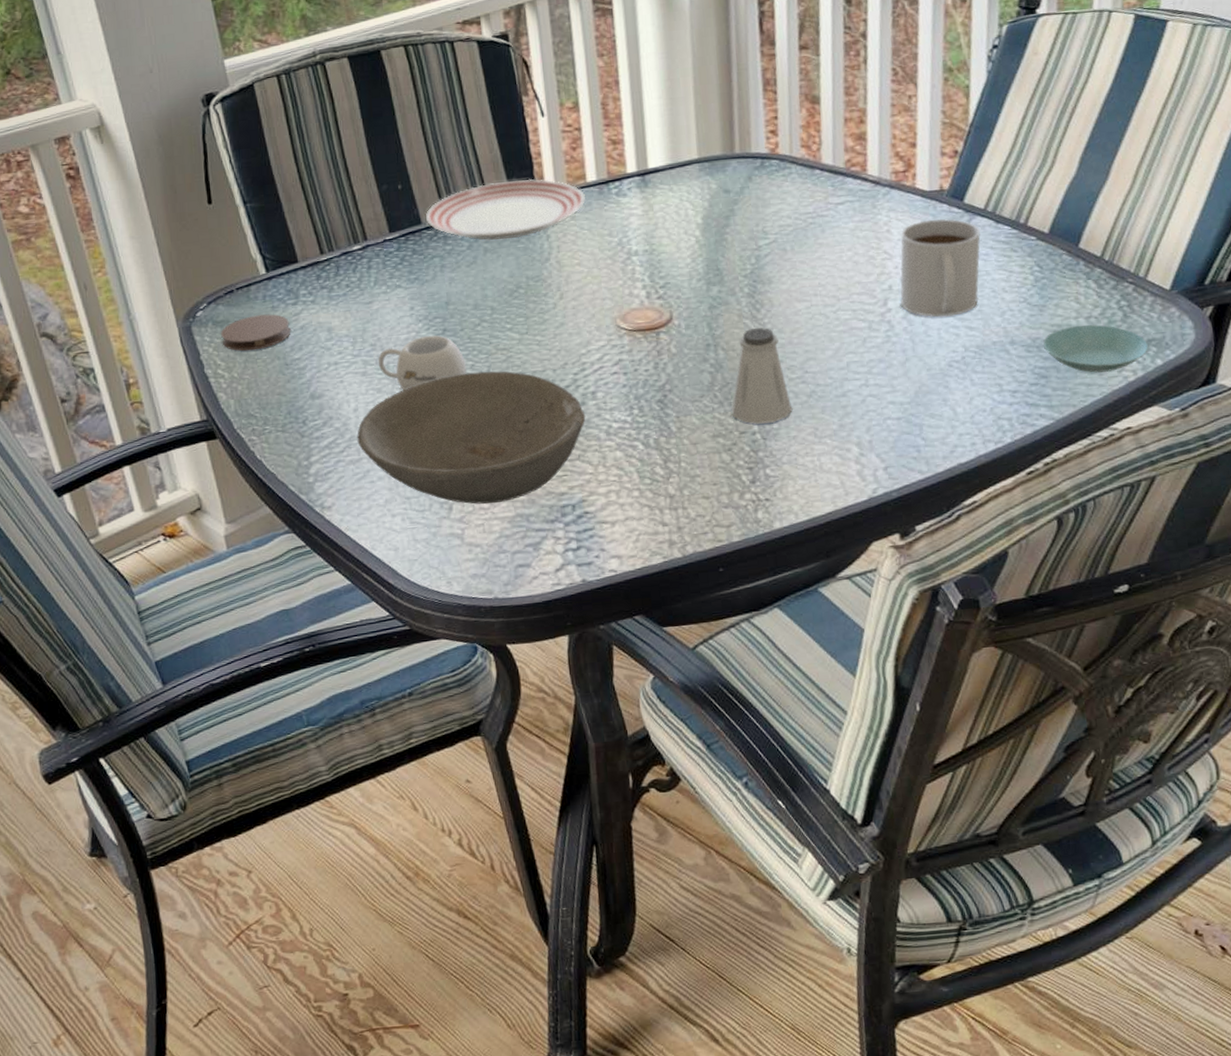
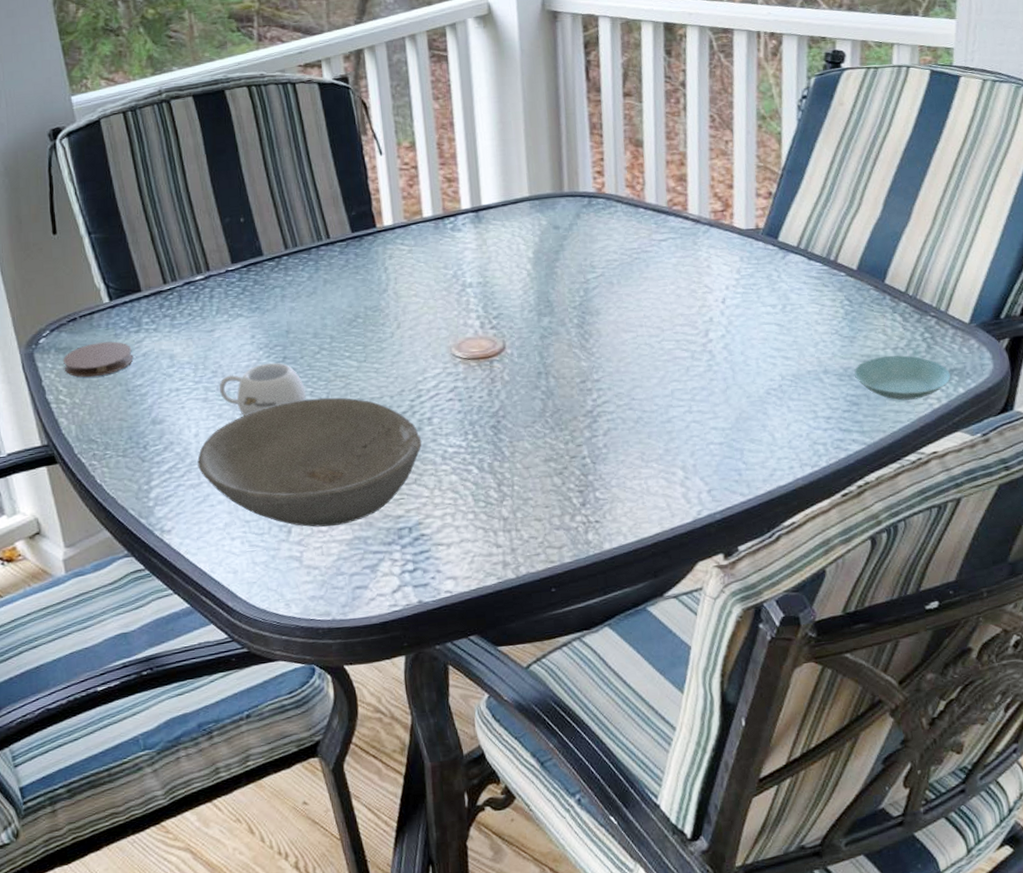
dinner plate: present [426,178,587,241] -> none [267,213,423,273]
saltshaker: present [731,327,793,424] -> none [561,356,621,449]
mug: present [899,218,981,318] -> none [720,255,795,348]

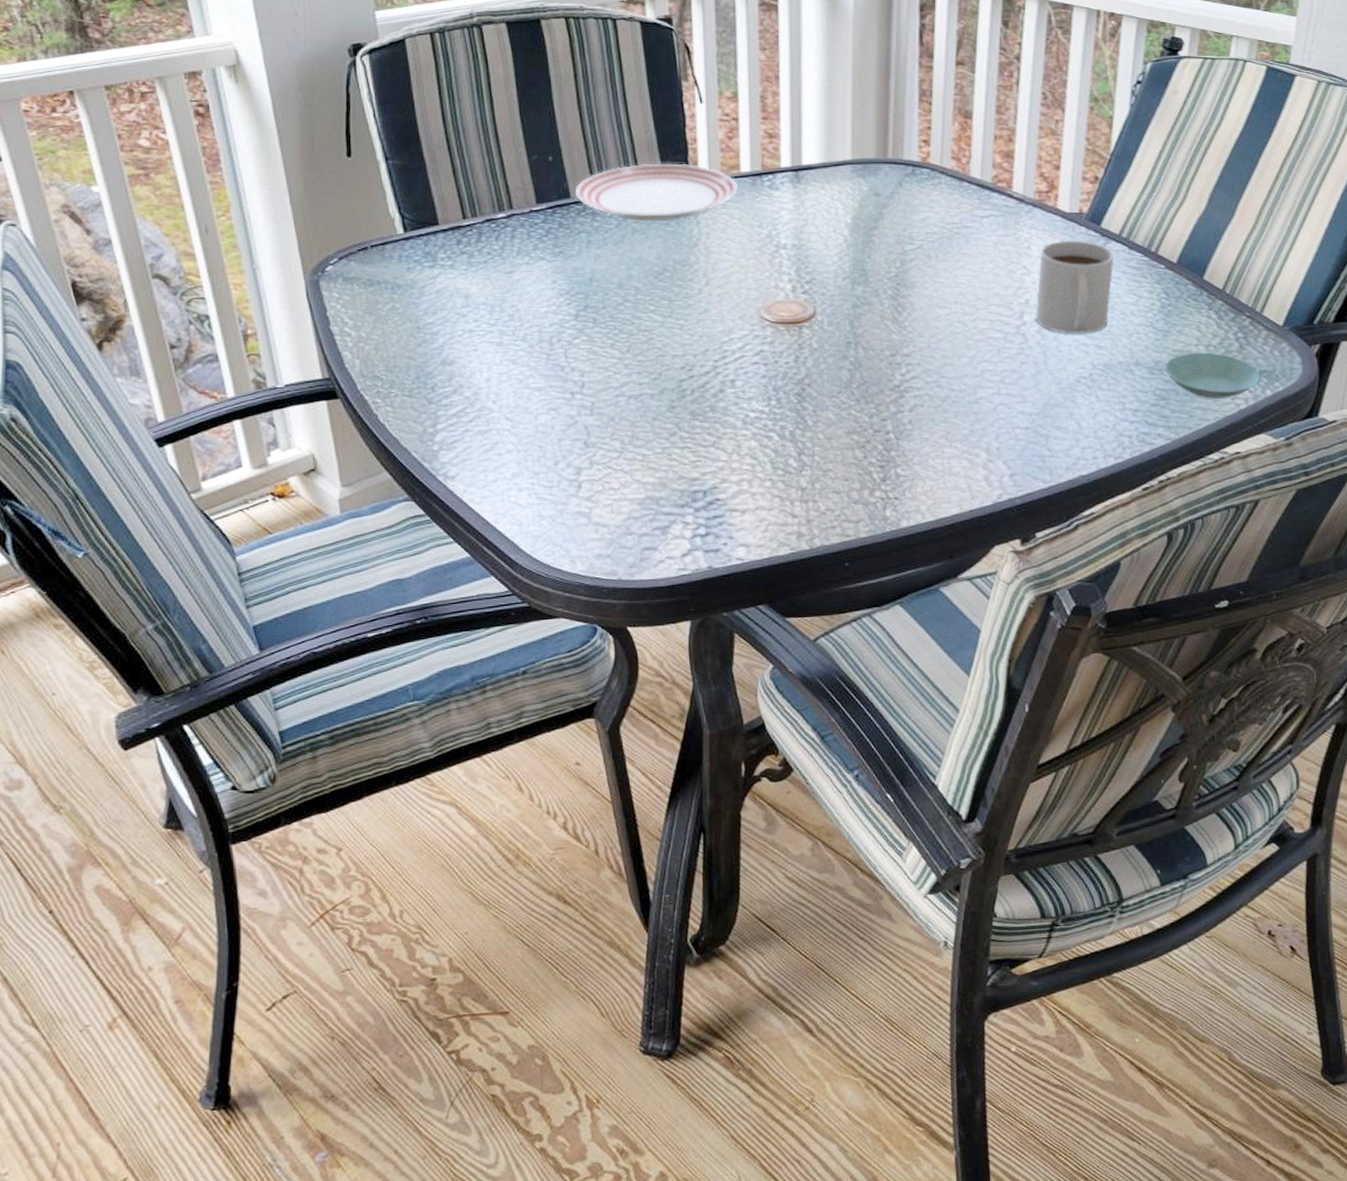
coaster: present [62,341,134,378] -> none [350,275,426,311]
bowl: present [197,397,422,527] -> none [487,351,723,485]
mug: present [219,362,307,417] -> none [515,310,607,364]
dinner plate: none [267,213,423,273] -> present [576,163,739,222]
mug: none [720,255,795,348] -> present [1035,240,1114,334]

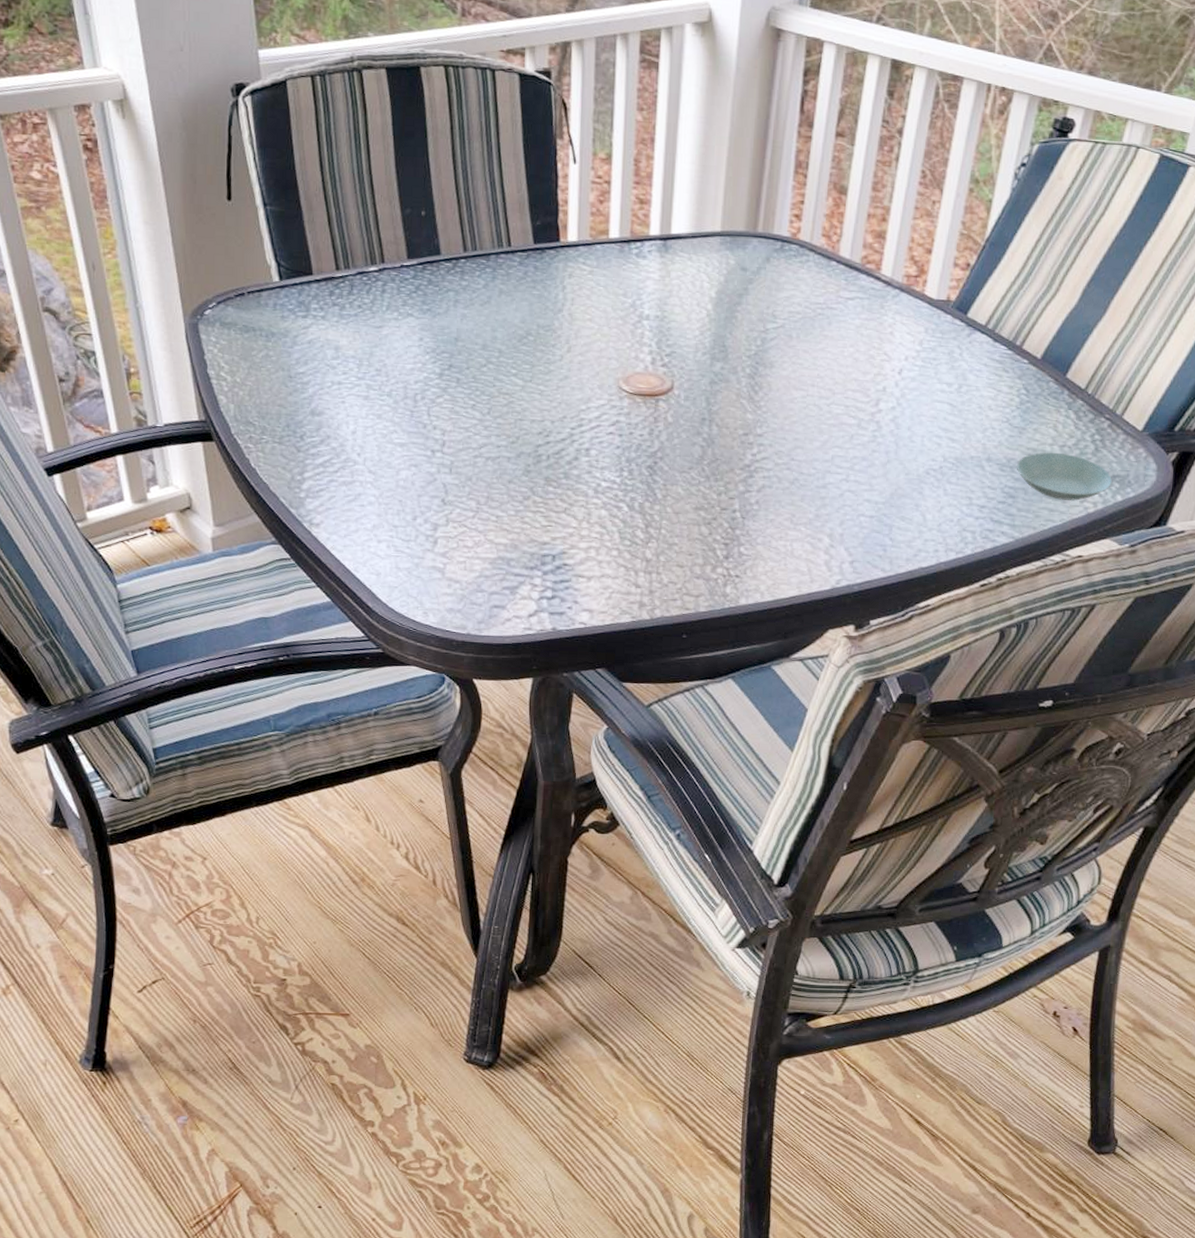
dinner plate: present [576,163,739,222] -> none [446,223,607,285]
mug: present [1035,240,1114,334] -> none [891,328,977,426]

